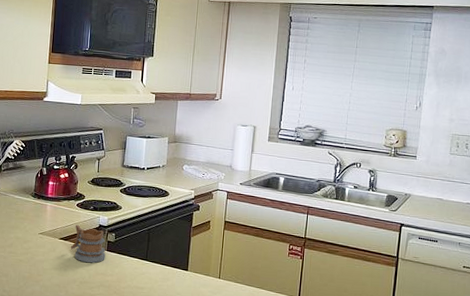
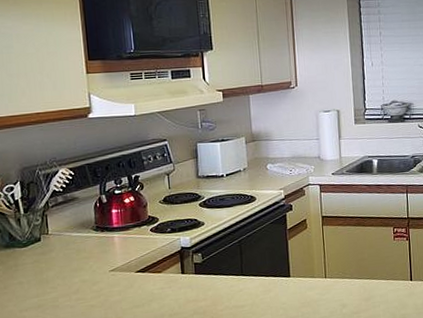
mug: present [71,224,106,263] -> none [151,252,195,293]

